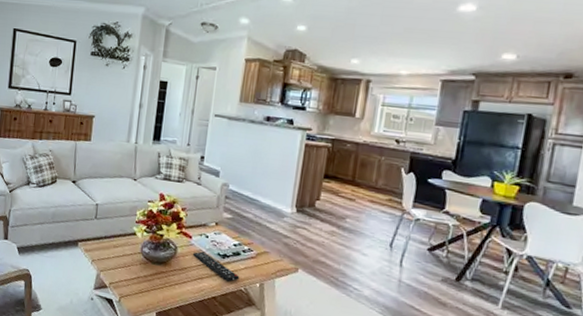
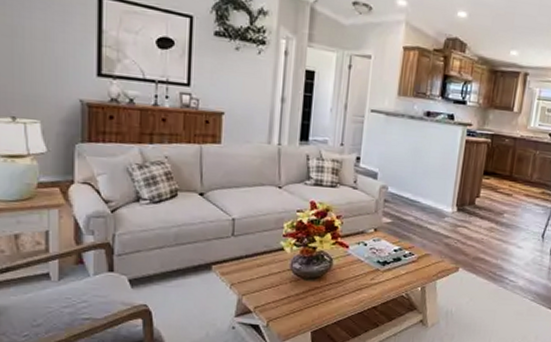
remote control: present [193,251,240,283] -> none [351,260,401,290]

